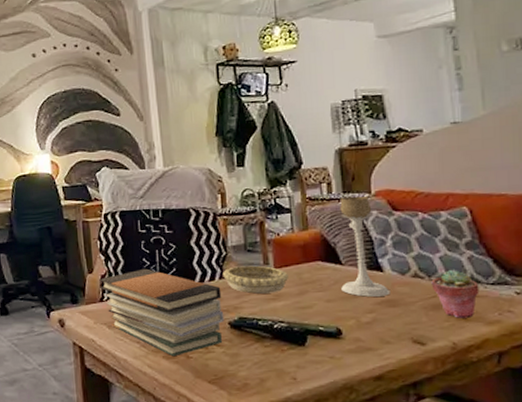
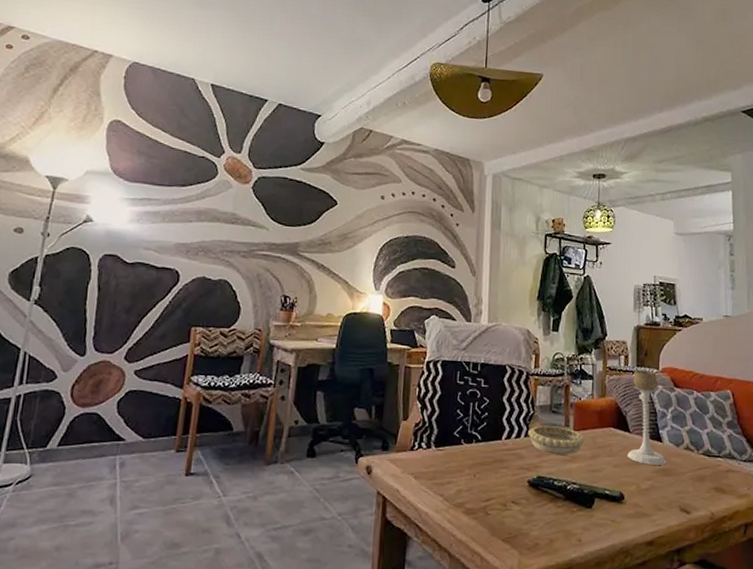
book stack: present [99,268,225,357] -> none [412,420,525,513]
potted succulent: present [431,269,480,318] -> none [699,445,735,490]

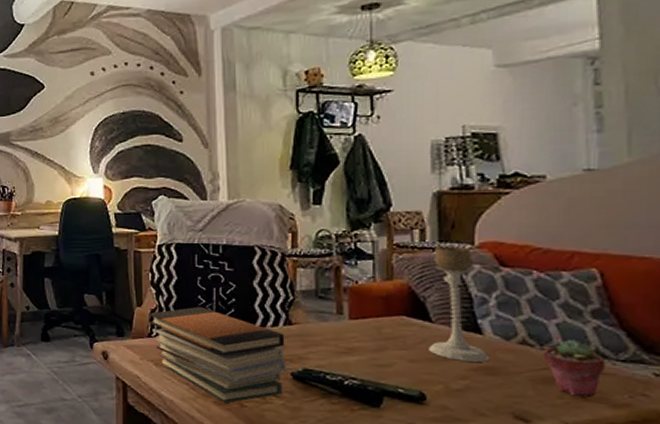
book stack: none [412,420,525,513] -> present [149,306,287,404]
decorative bowl: present [528,426,585,455] -> none [288,313,365,346]
potted succulent: none [699,445,735,490] -> present [543,339,606,397]

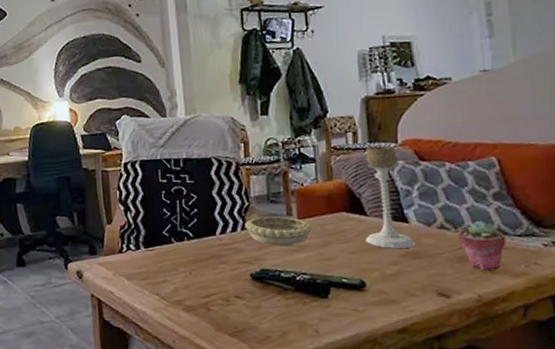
book stack: present [149,306,287,404] -> none [118,219,246,309]
decorative bowl: none [288,313,365,346] -> present [245,216,312,245]

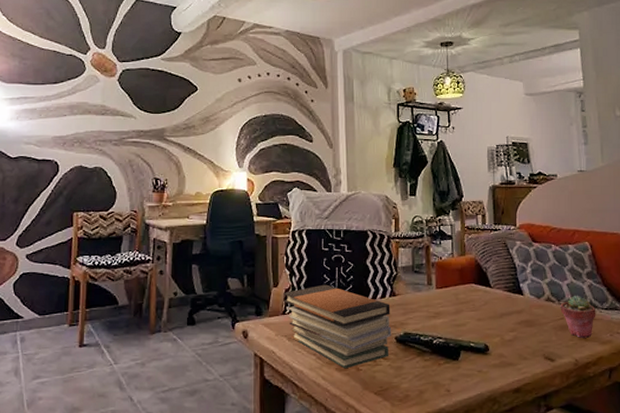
book stack: none [118,219,246,309] -> present [283,284,392,369]
decorative bowl: present [245,216,312,245] -> none [393,285,447,311]
candle holder: present [365,145,416,249] -> none [490,228,529,317]

